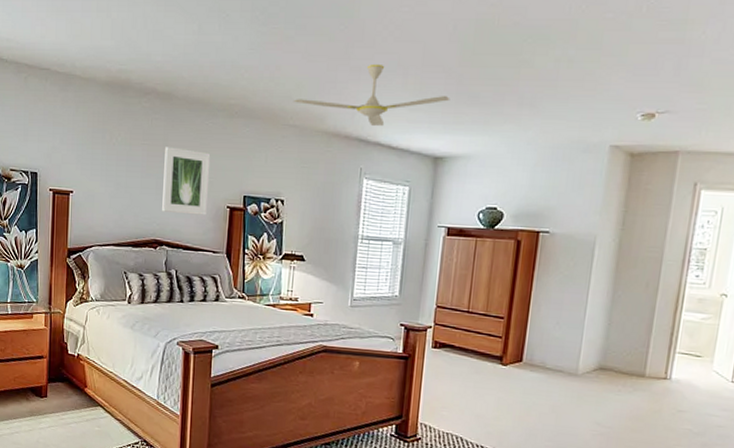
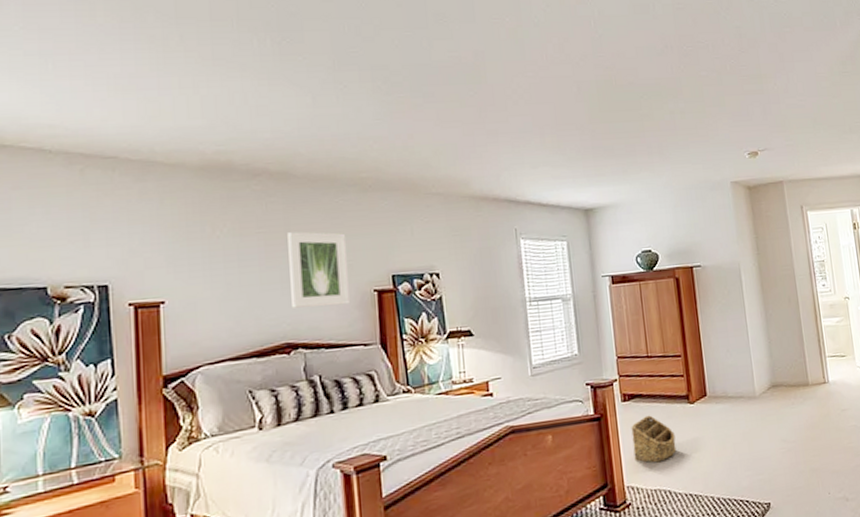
ceiling fan: present [293,63,450,126] -> none [432,125,588,185]
basket: none [433,366,479,410] -> present [631,415,677,463]

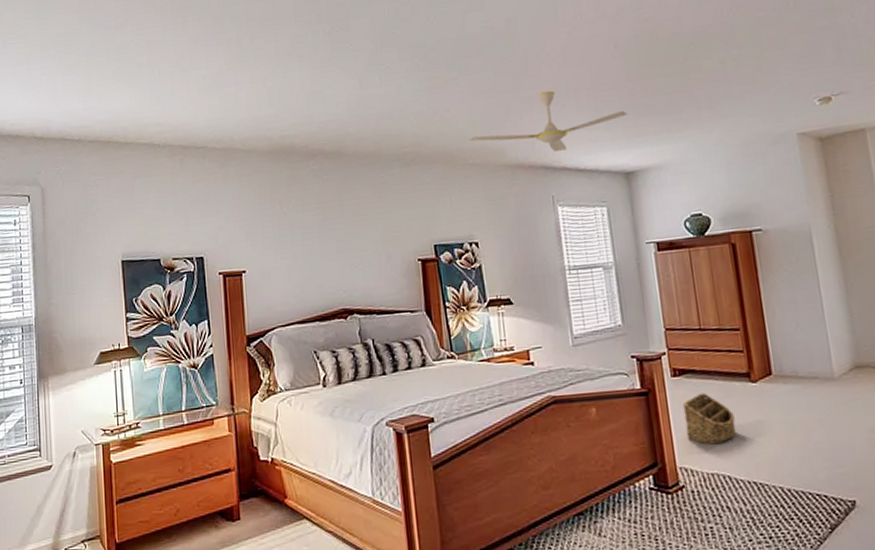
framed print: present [287,231,350,308] -> none [341,205,397,277]
ceiling fan: none [432,125,588,185] -> present [468,90,628,152]

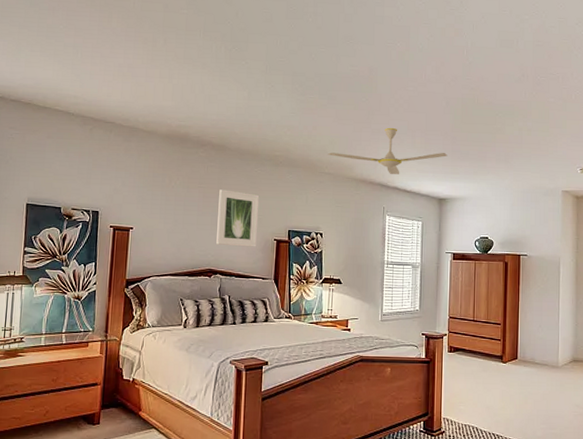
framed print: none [341,205,397,277] -> present [216,189,259,247]
basket: present [683,393,737,445] -> none [452,366,487,404]

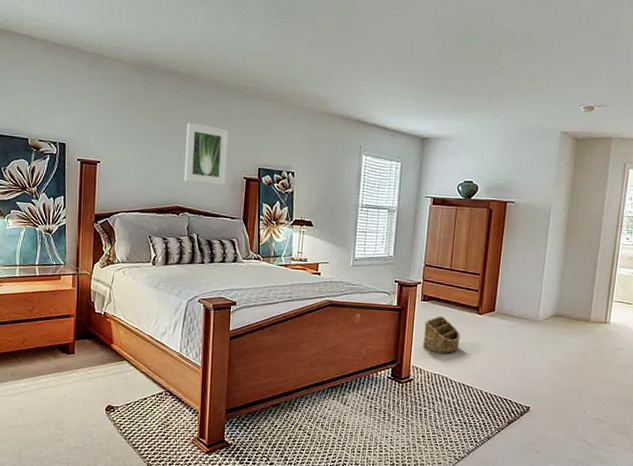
ceiling fan: present [327,127,448,174] -> none [301,56,434,110]
basket: none [452,366,487,404] -> present [423,316,460,354]

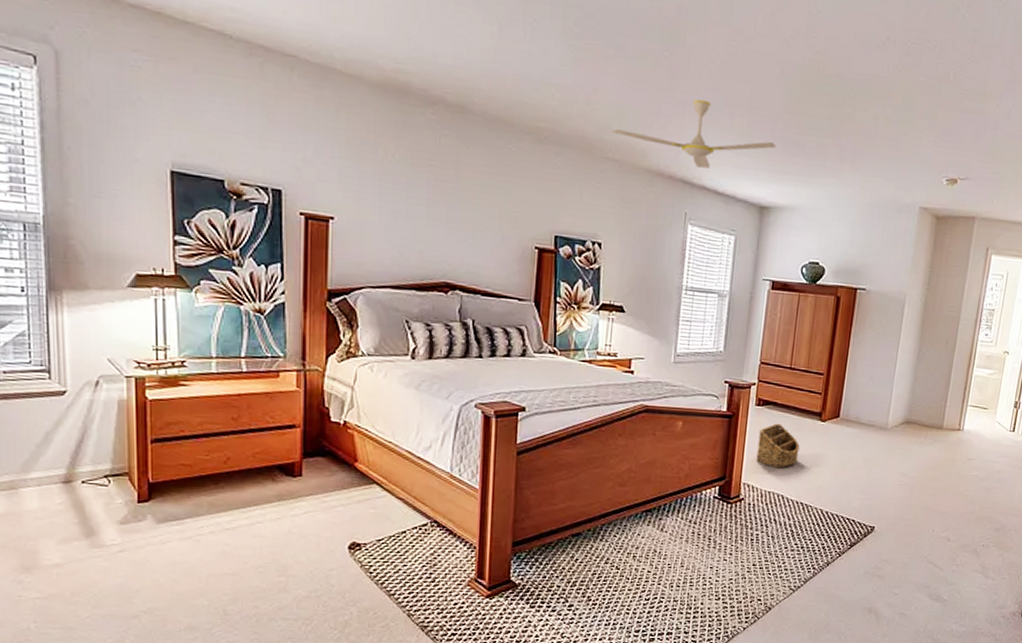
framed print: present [184,123,228,185] -> none [454,171,514,256]
ceiling fan: none [301,56,434,110] -> present [611,99,777,169]

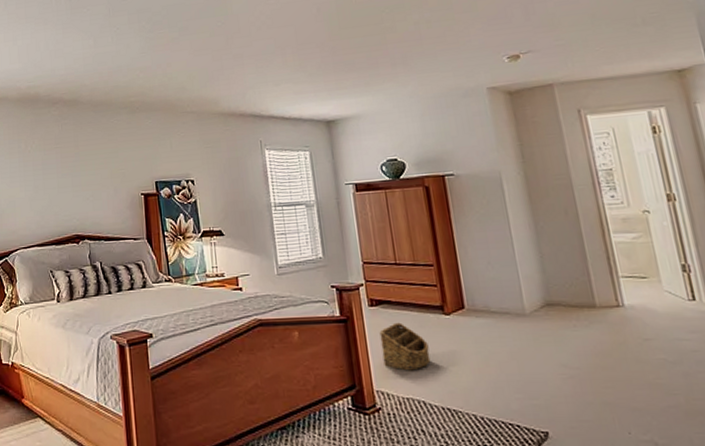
ceiling fan: present [611,99,777,169] -> none [187,48,329,102]

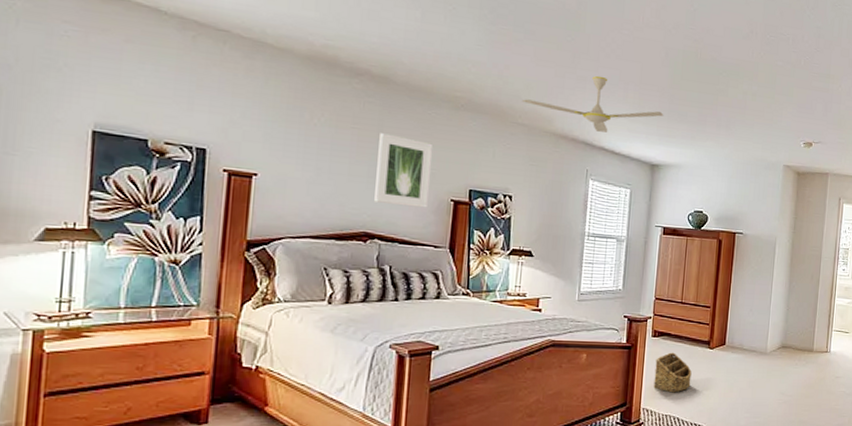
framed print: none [77,146,122,207] -> present [374,133,432,208]
ceiling fan: none [187,48,329,102] -> present [521,75,664,133]

